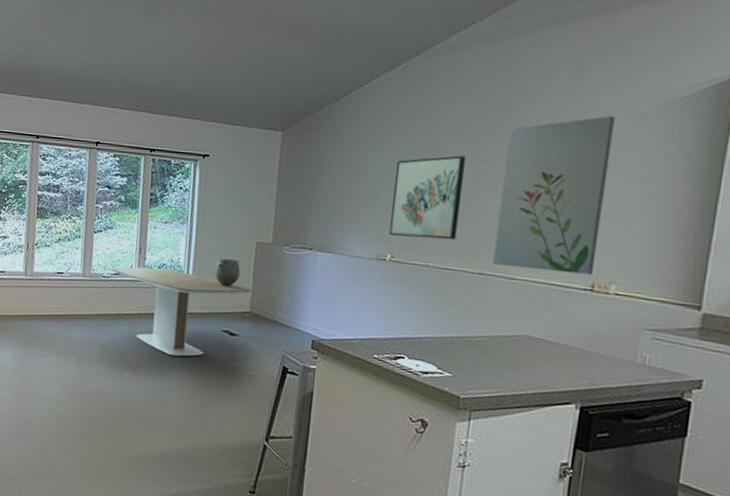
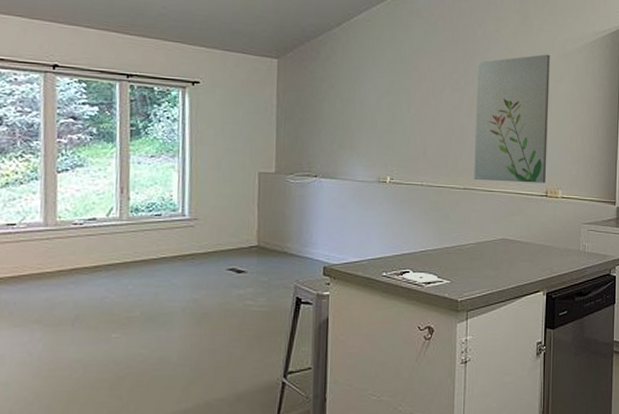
dining table: present [109,266,251,357] -> none [82,208,257,305]
ceramic pot: present [214,258,241,287] -> none [215,191,244,222]
wall art: present [389,155,466,240] -> none [387,85,445,161]

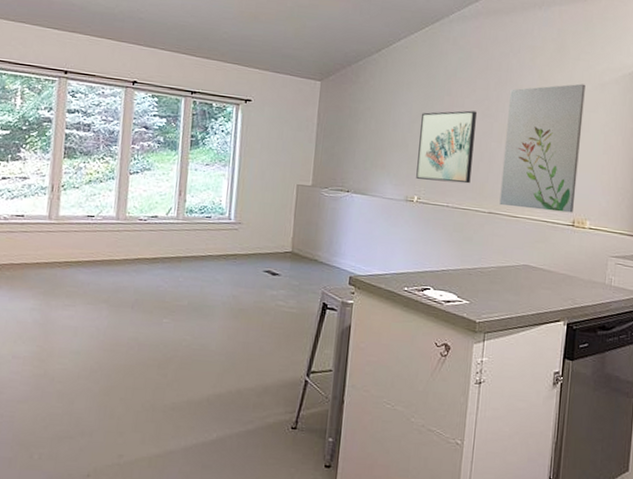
wall art: none [387,85,445,161] -> present [416,110,477,184]

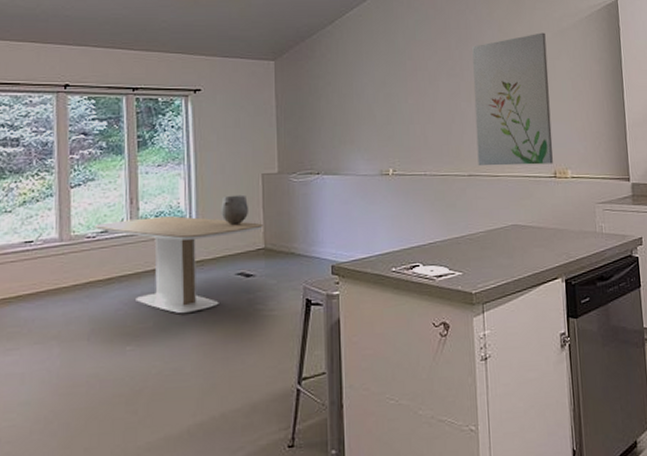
dining table: none [146,208,293,299] -> present [94,216,263,314]
ceramic pot: none [256,200,282,228] -> present [221,194,249,226]
wall art: present [416,110,477,184] -> none [386,72,445,150]

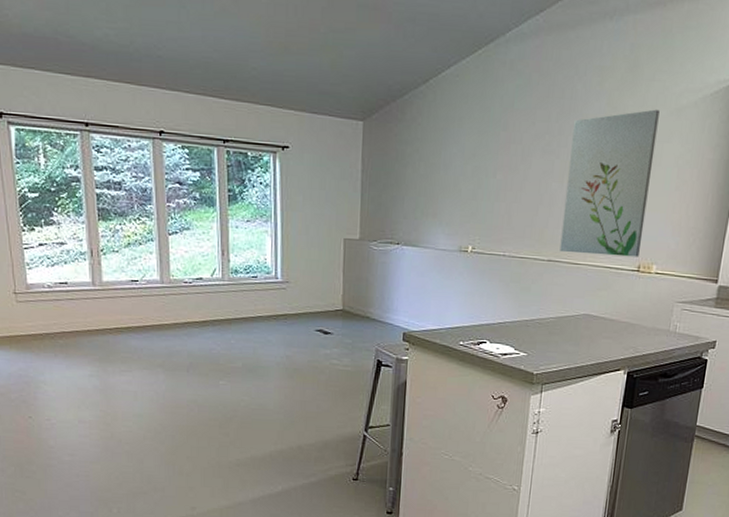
dining table: present [94,216,263,314] -> none [190,269,342,360]
ceramic pot: present [221,194,249,226] -> none [304,256,330,286]

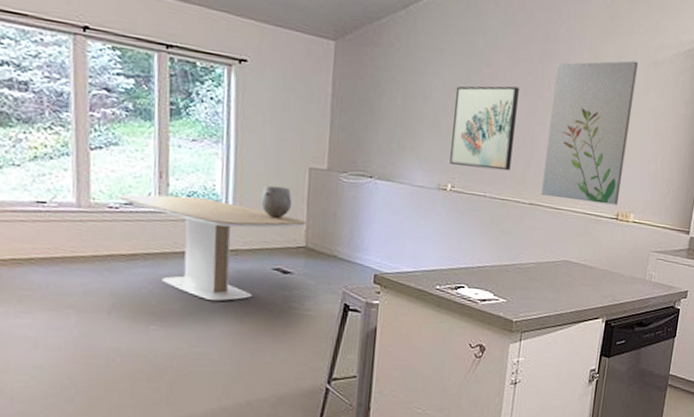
dining table: none [190,269,342,360] -> present [117,194,306,302]
ceramic pot: none [304,256,330,286] -> present [260,185,292,219]
wall art: none [470,147,536,230] -> present [450,86,519,171]

